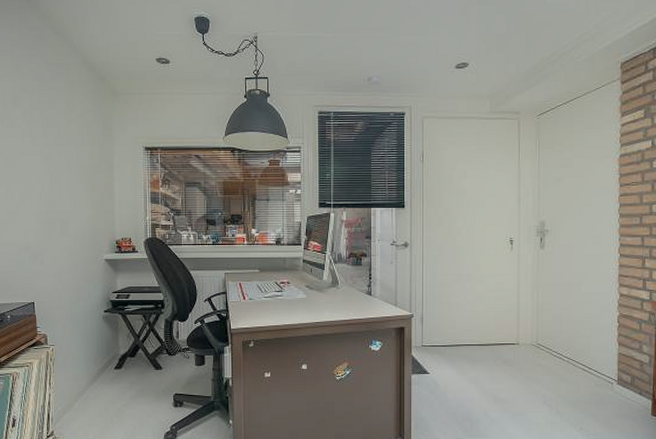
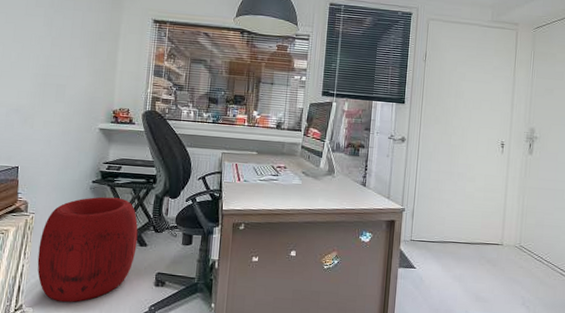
pouf: none [62,325,153,426] -> present [37,196,138,302]

